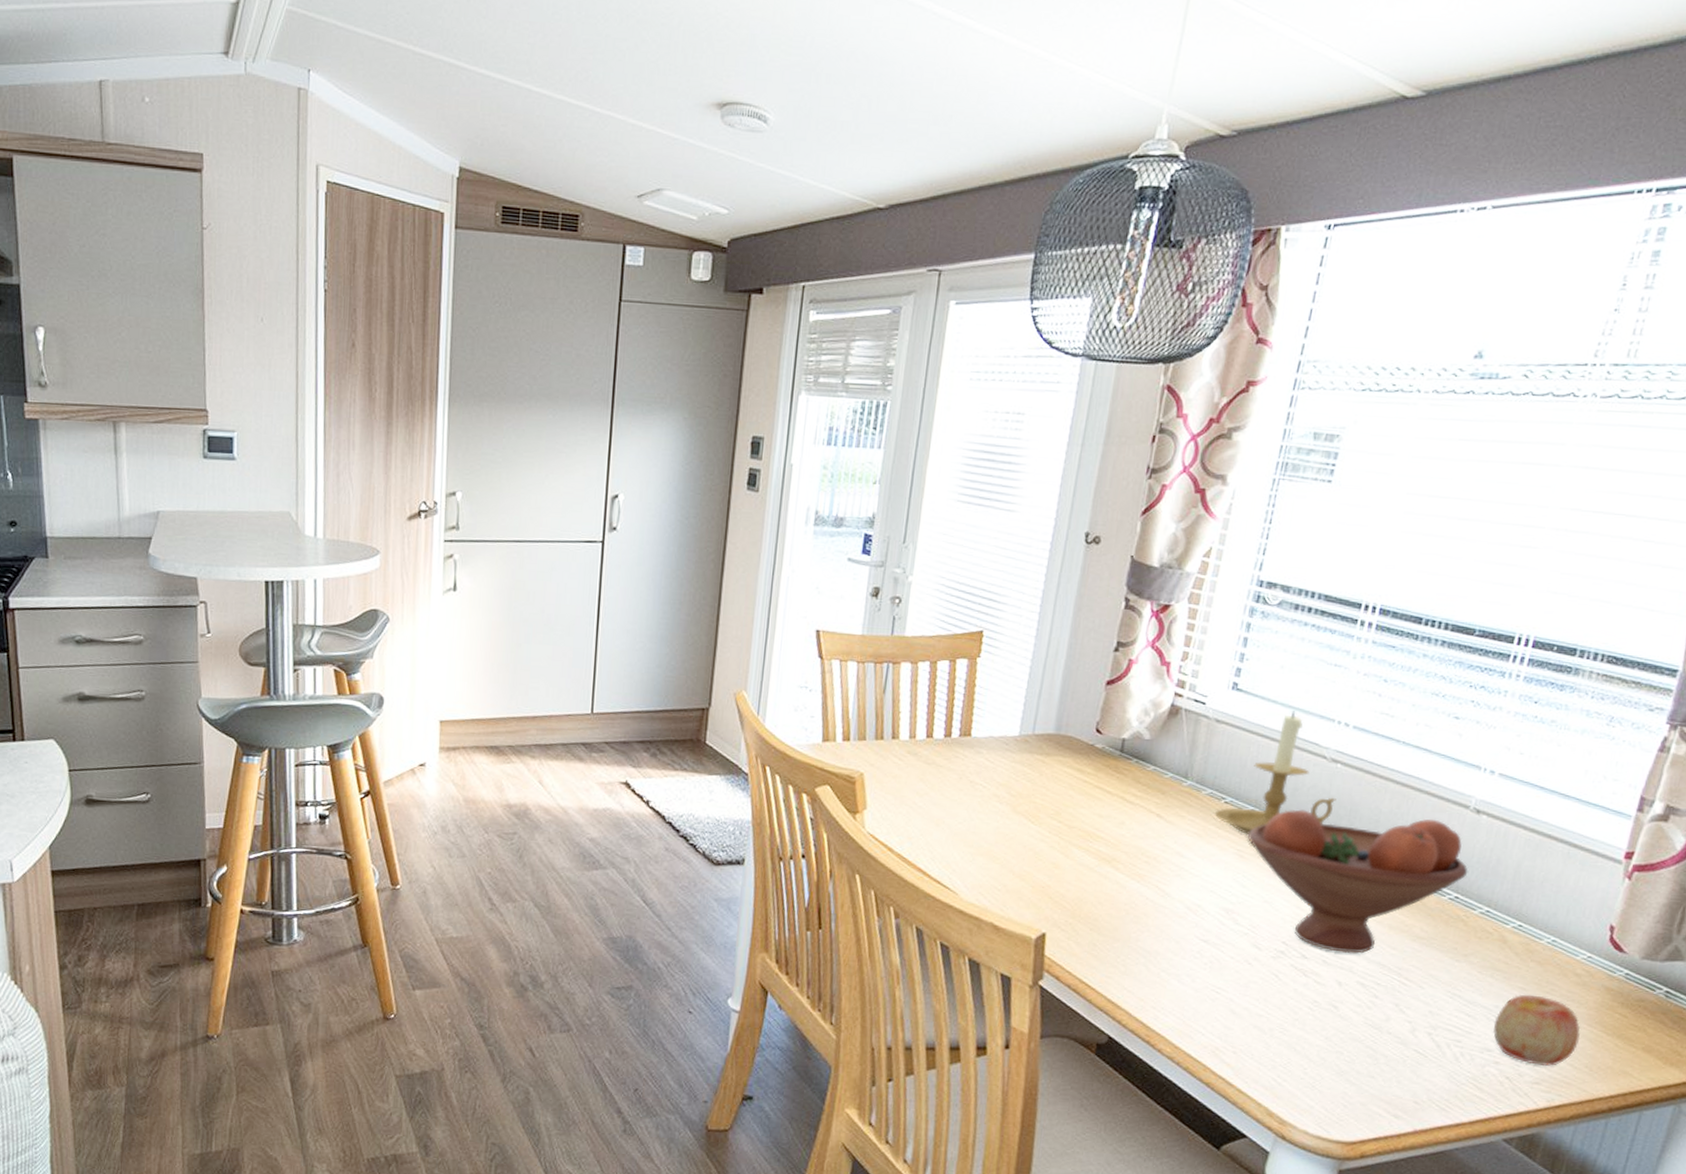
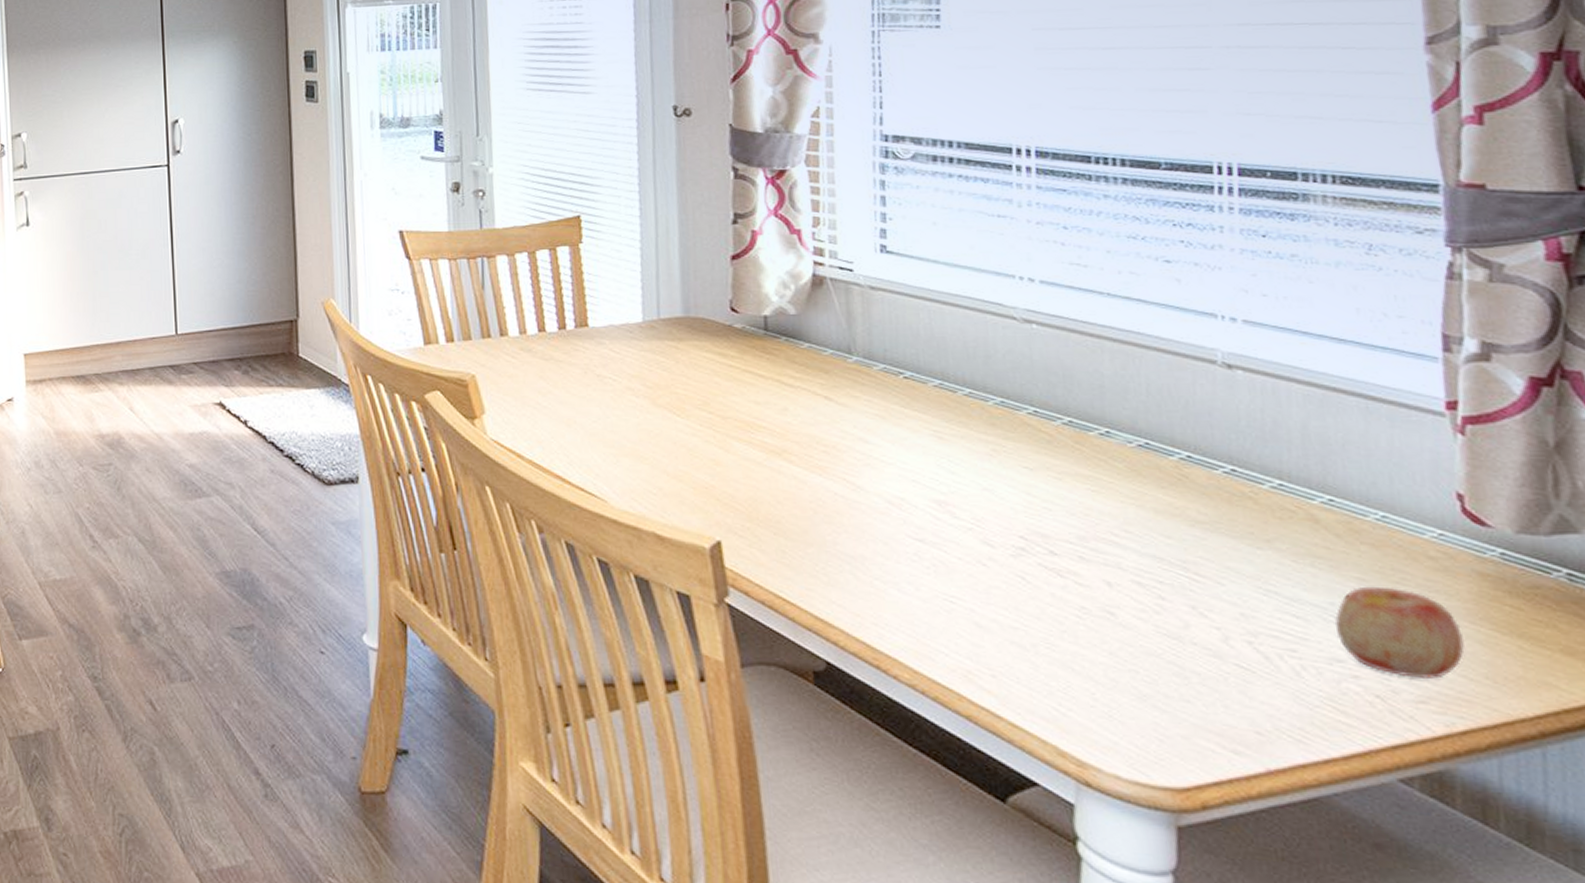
candle holder: present [1214,711,1336,836] -> none [894,270,1042,414]
fruit bowl: present [1248,809,1468,954] -> none [942,379,1239,546]

